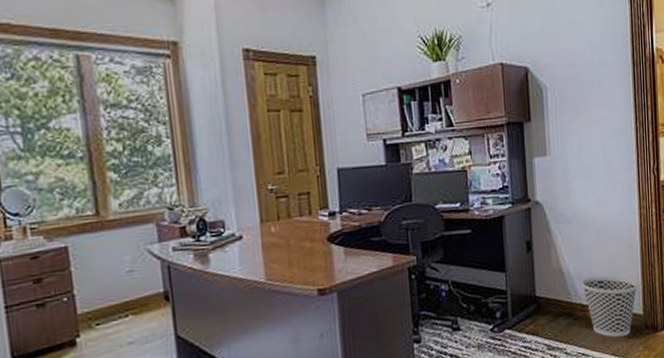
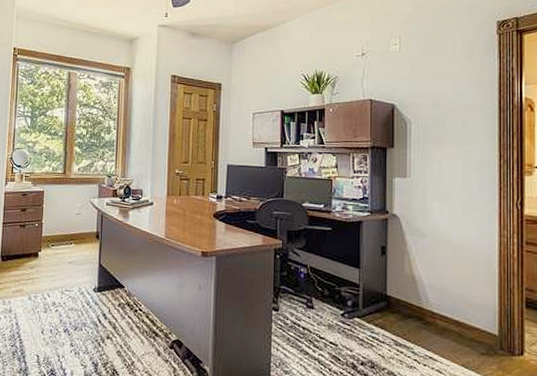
wastebasket: present [582,276,639,338] -> none [434,290,495,351]

